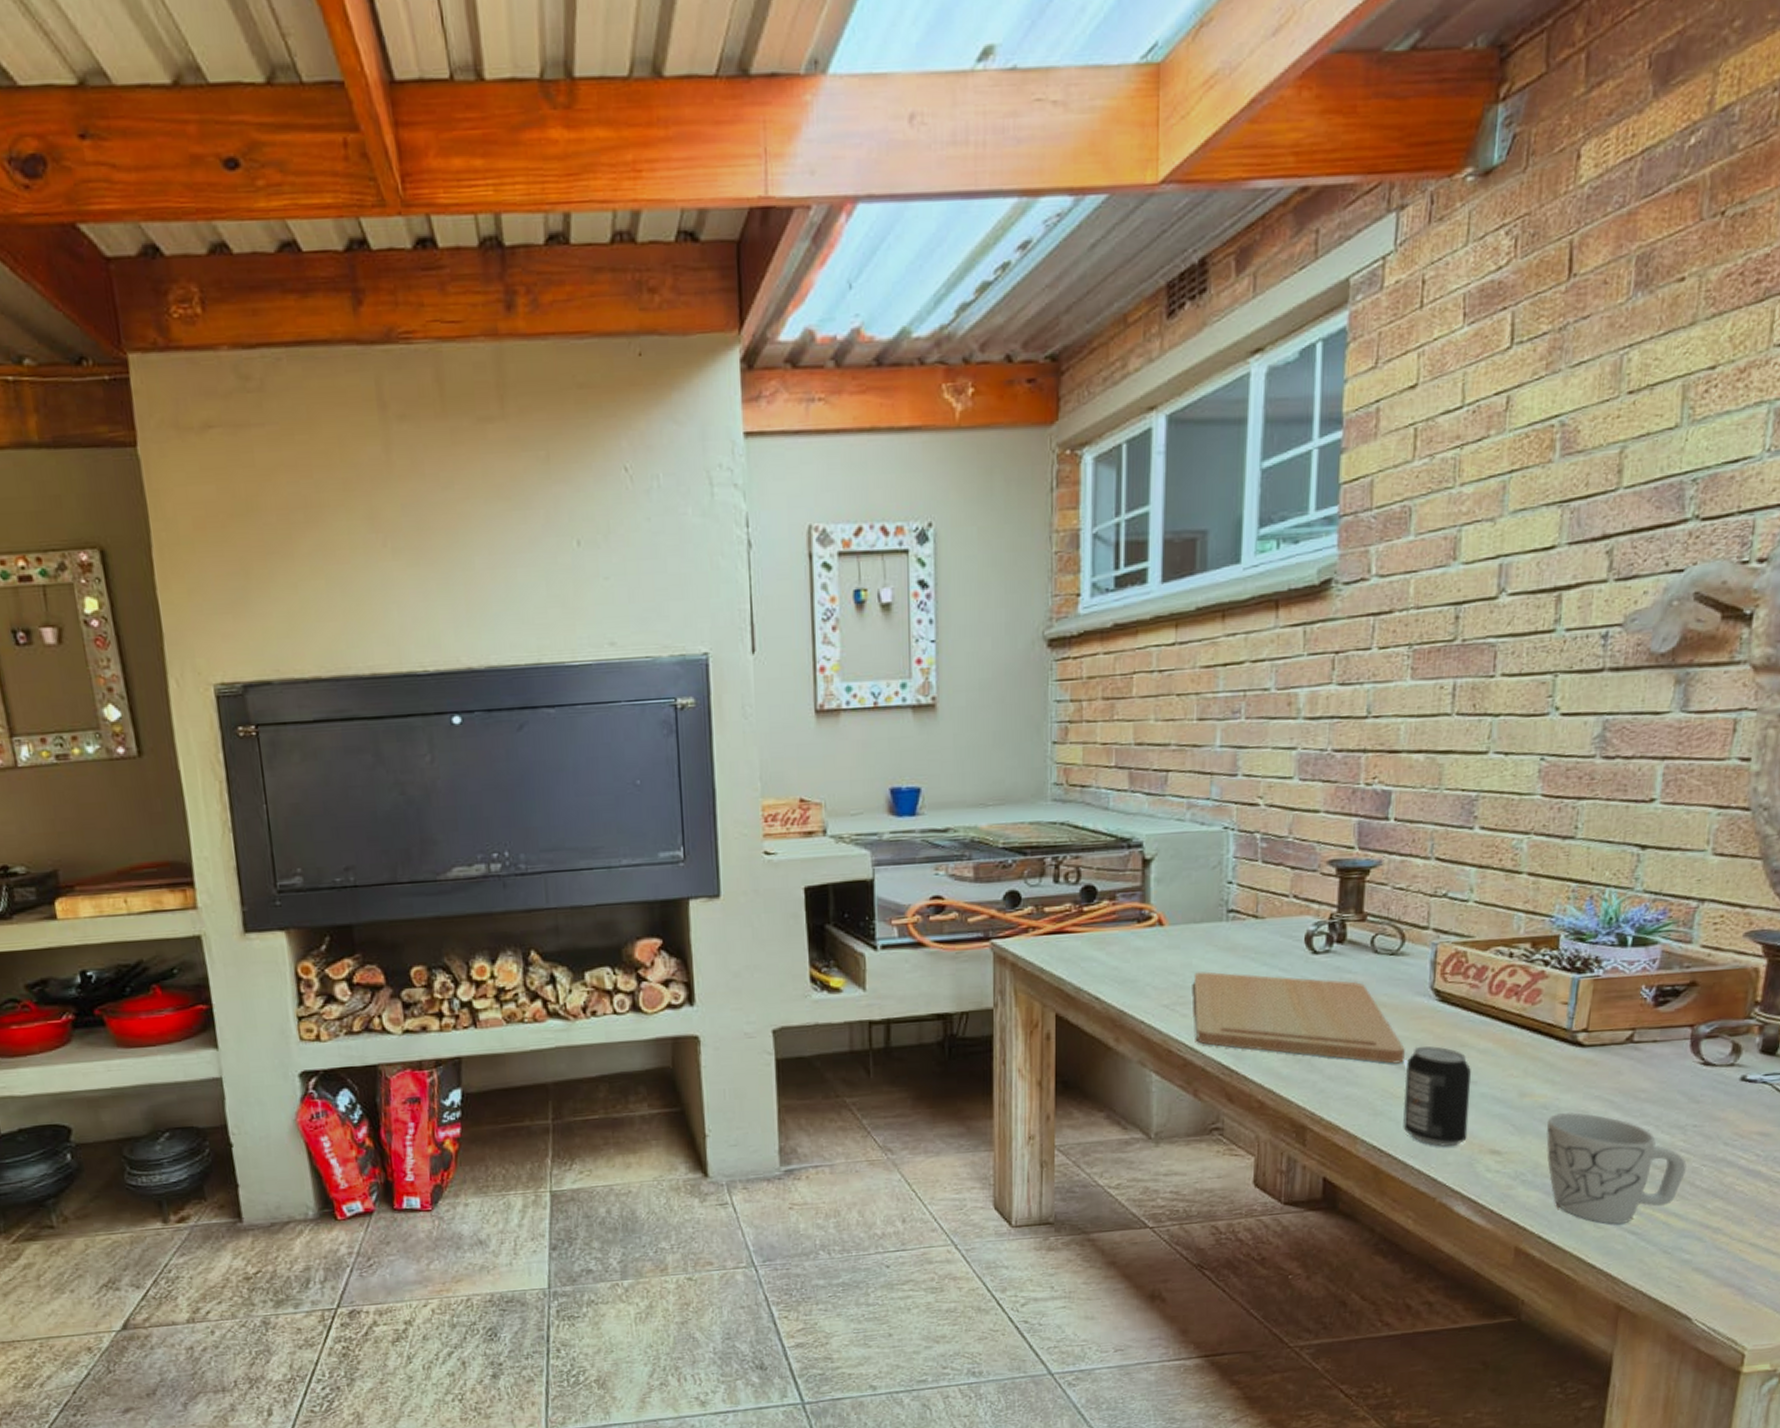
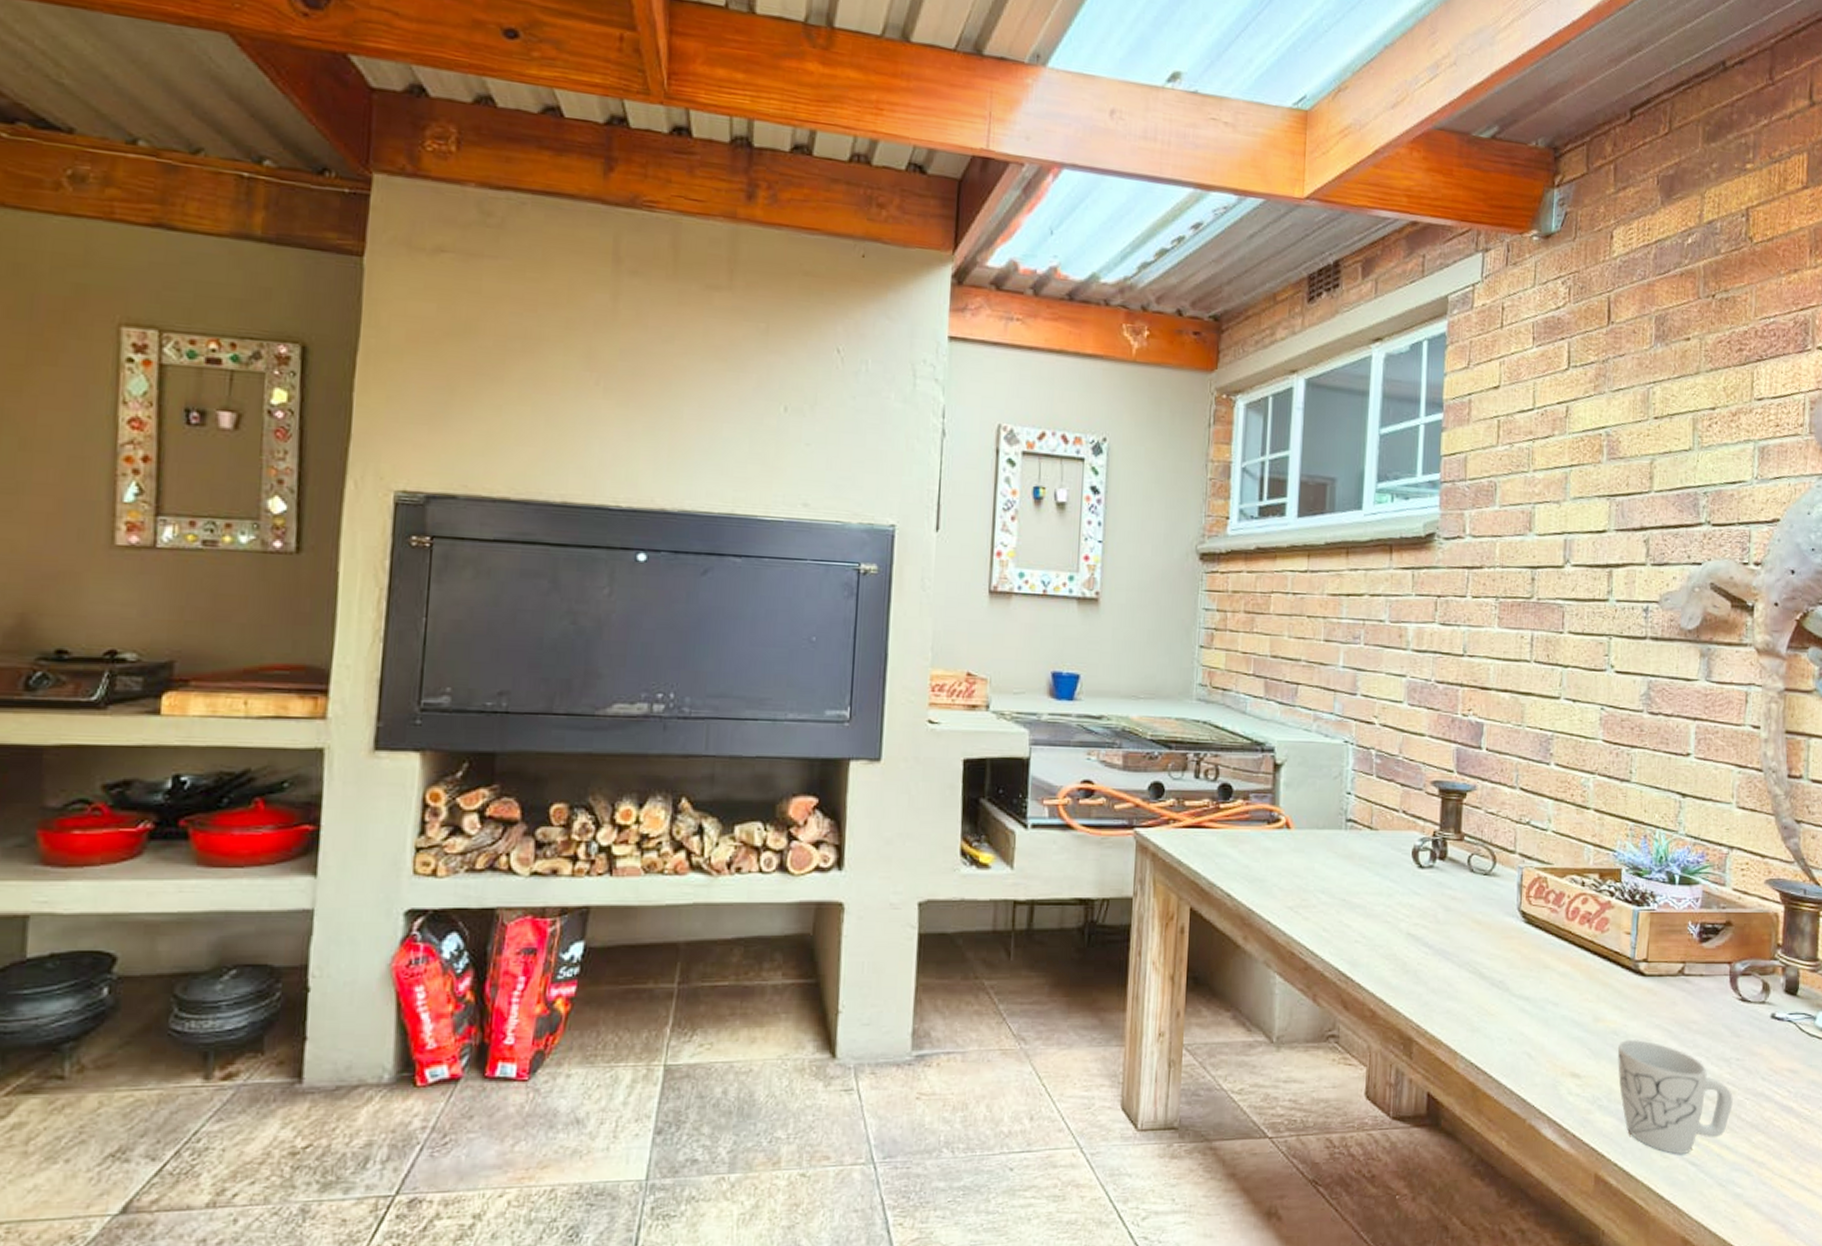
cutting board: present [1193,971,1405,1064] -> none [1315,877,1497,981]
beverage can: present [1403,1046,1472,1147] -> none [1496,965,1554,1067]

